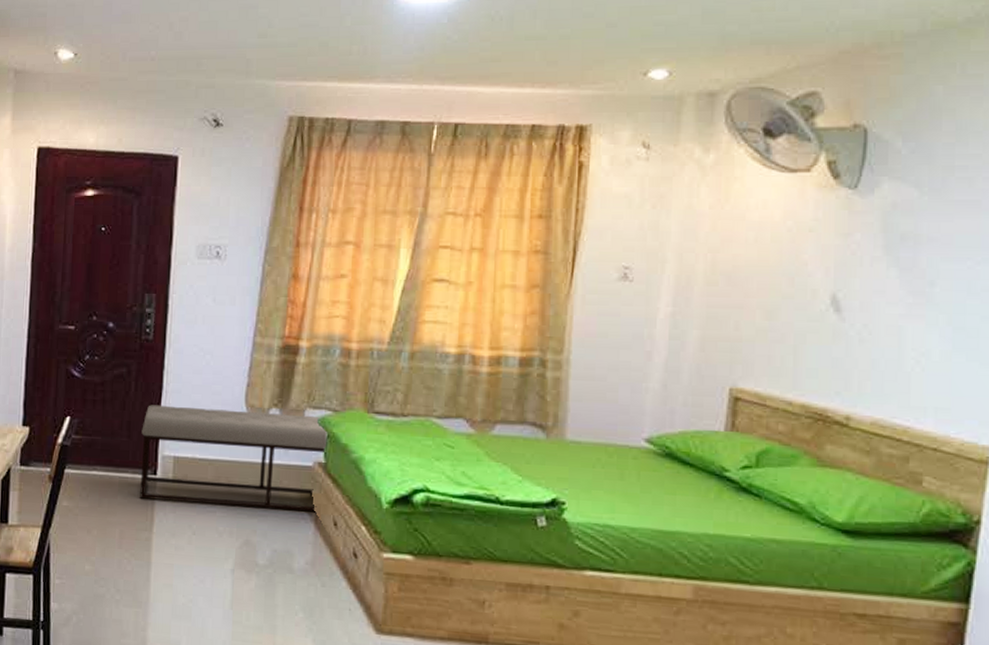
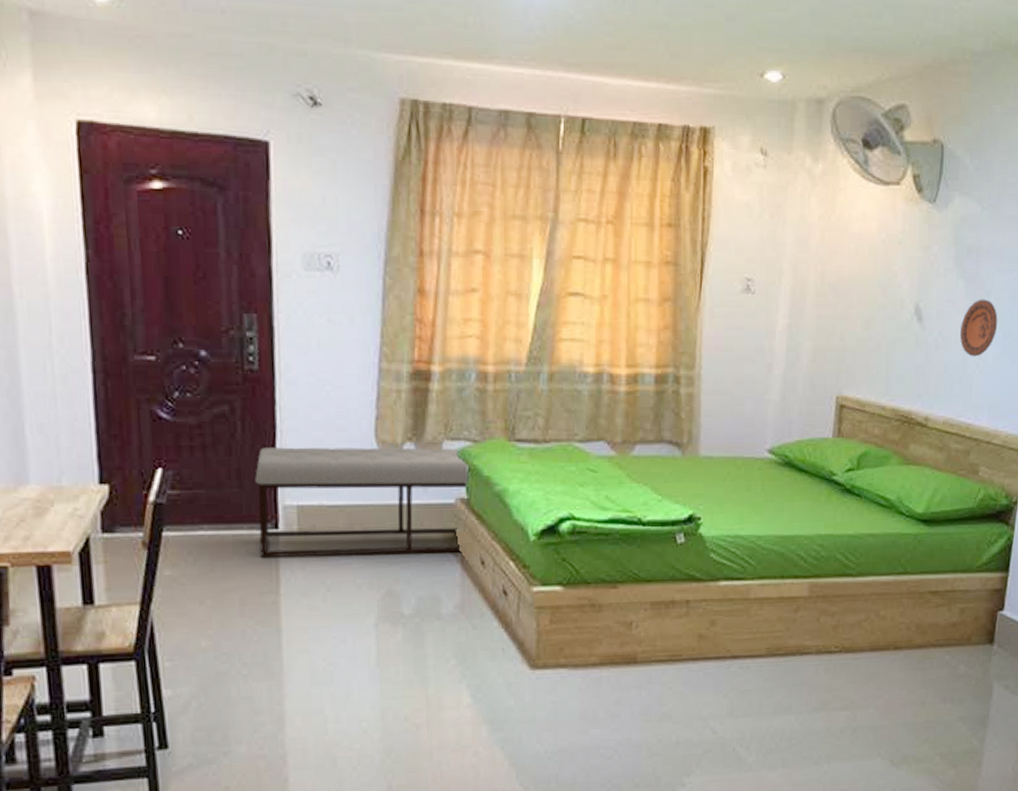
decorative plate: none [893,290,946,353] -> present [960,299,998,357]

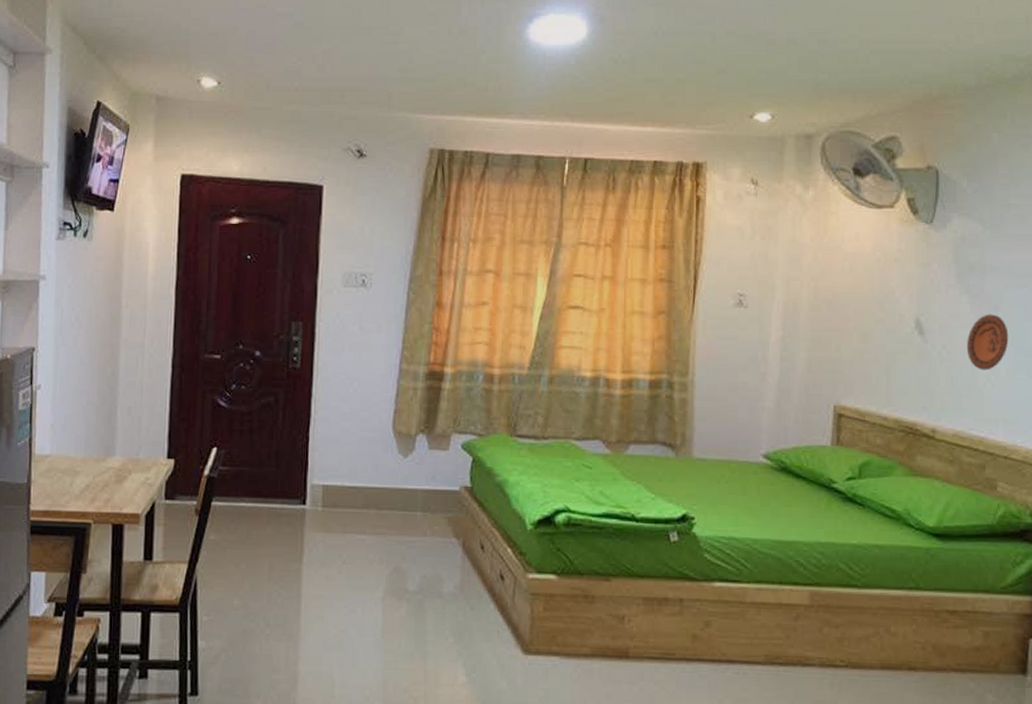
bench: present [255,447,469,557] -> none [289,433,473,536]

